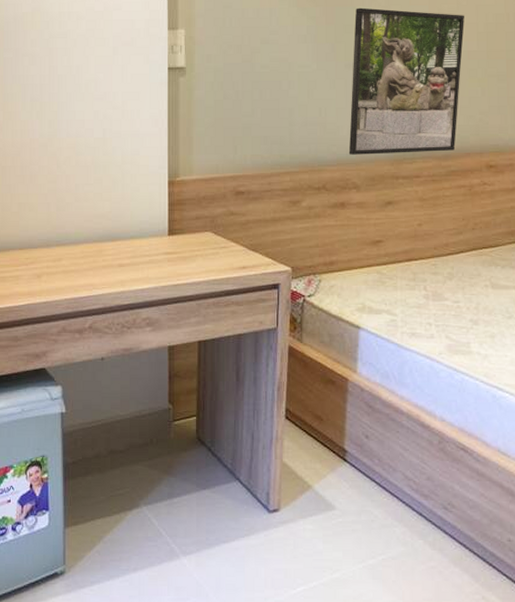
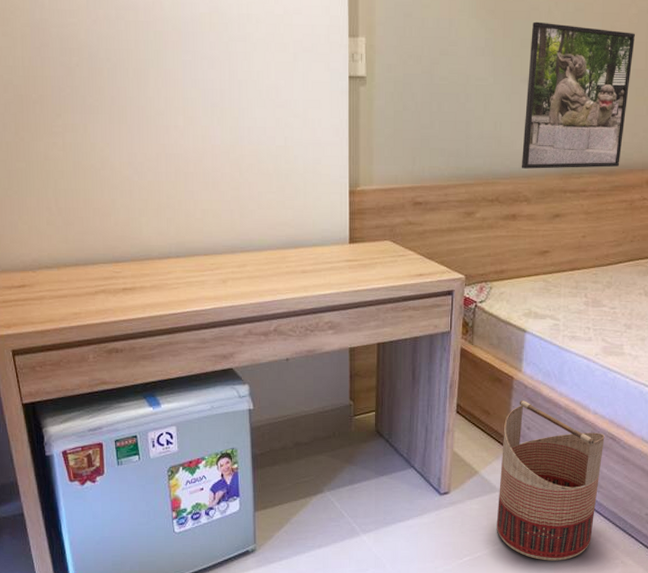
basket: none [334,405,455,594] -> present [496,401,605,561]

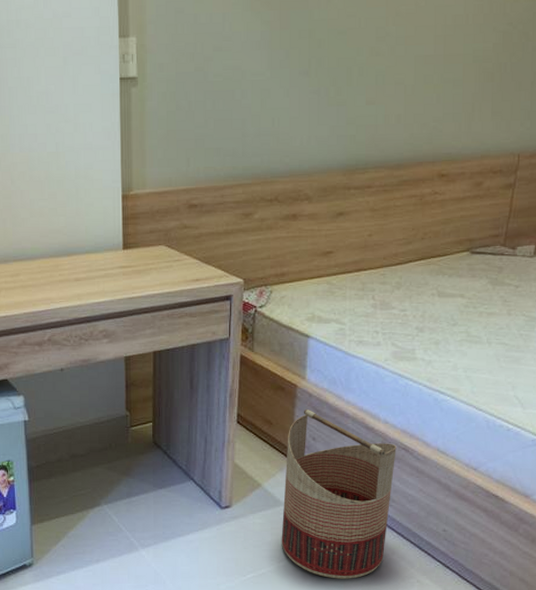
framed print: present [521,21,635,169] -> none [301,10,422,166]

